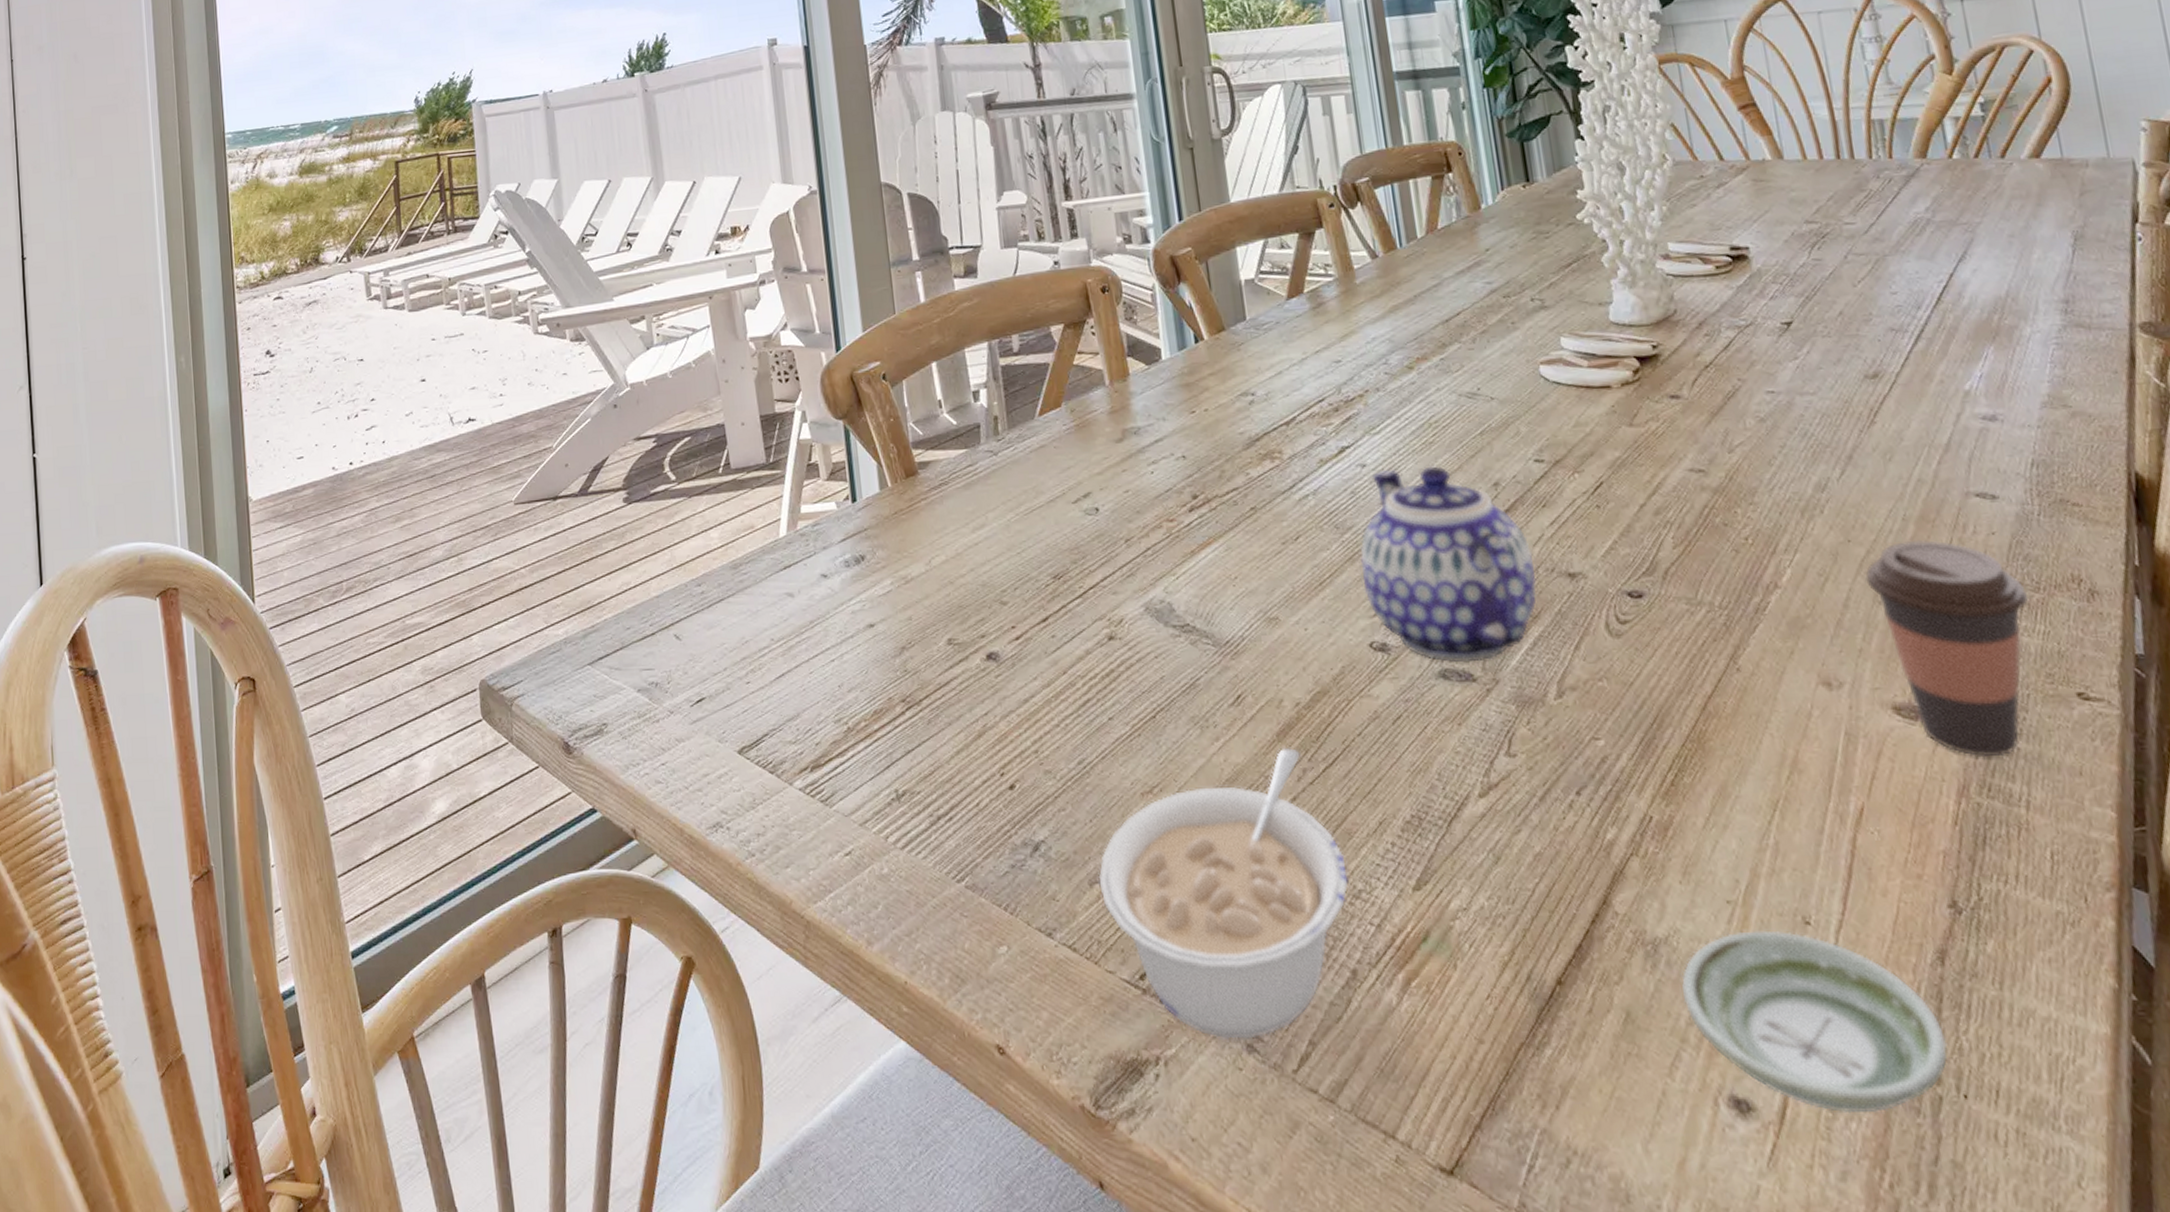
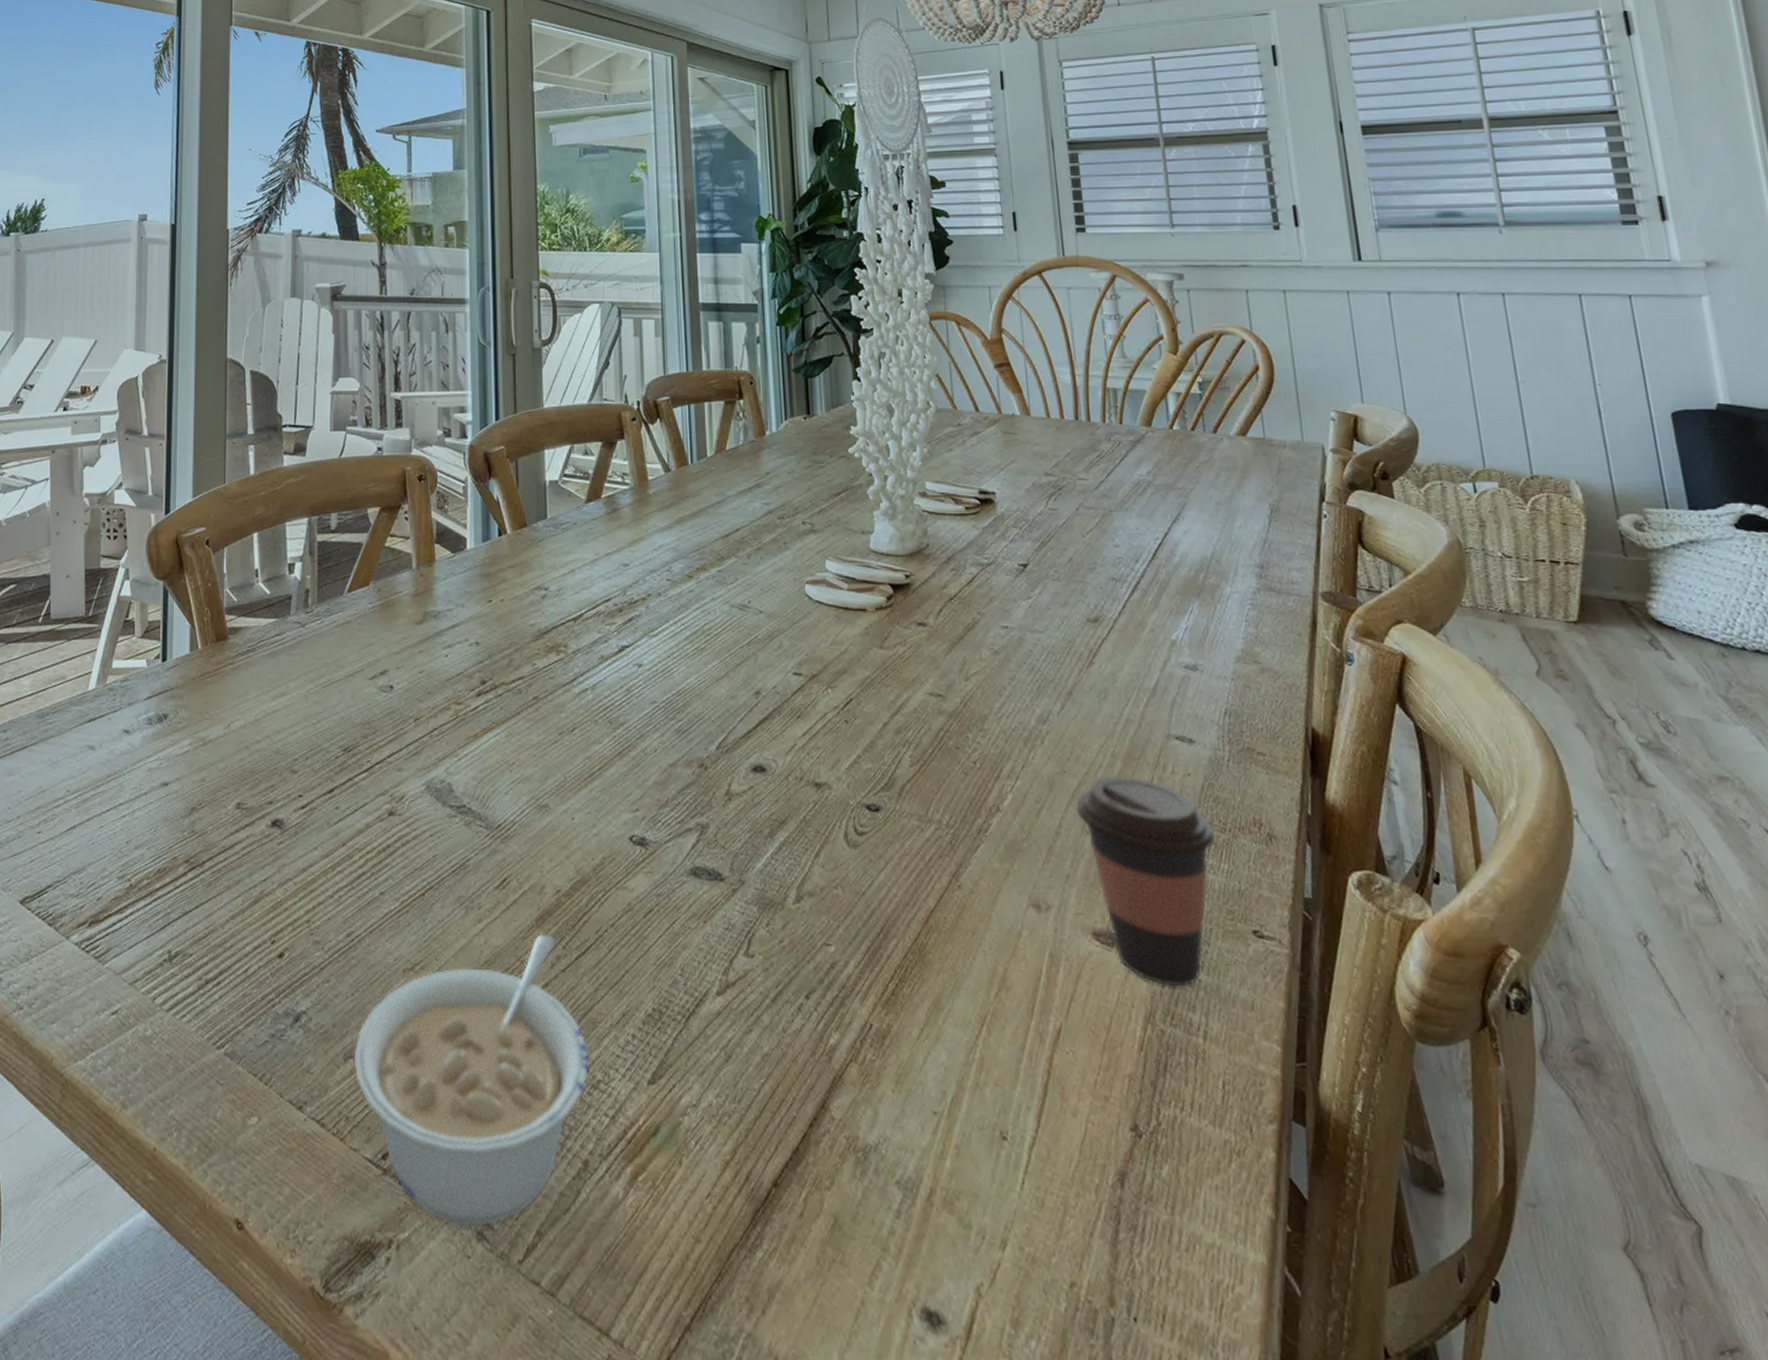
teapot: present [1360,466,1537,664] -> none [628,671,787,862]
saucer: present [1681,930,1949,1114] -> none [887,1142,1123,1332]

